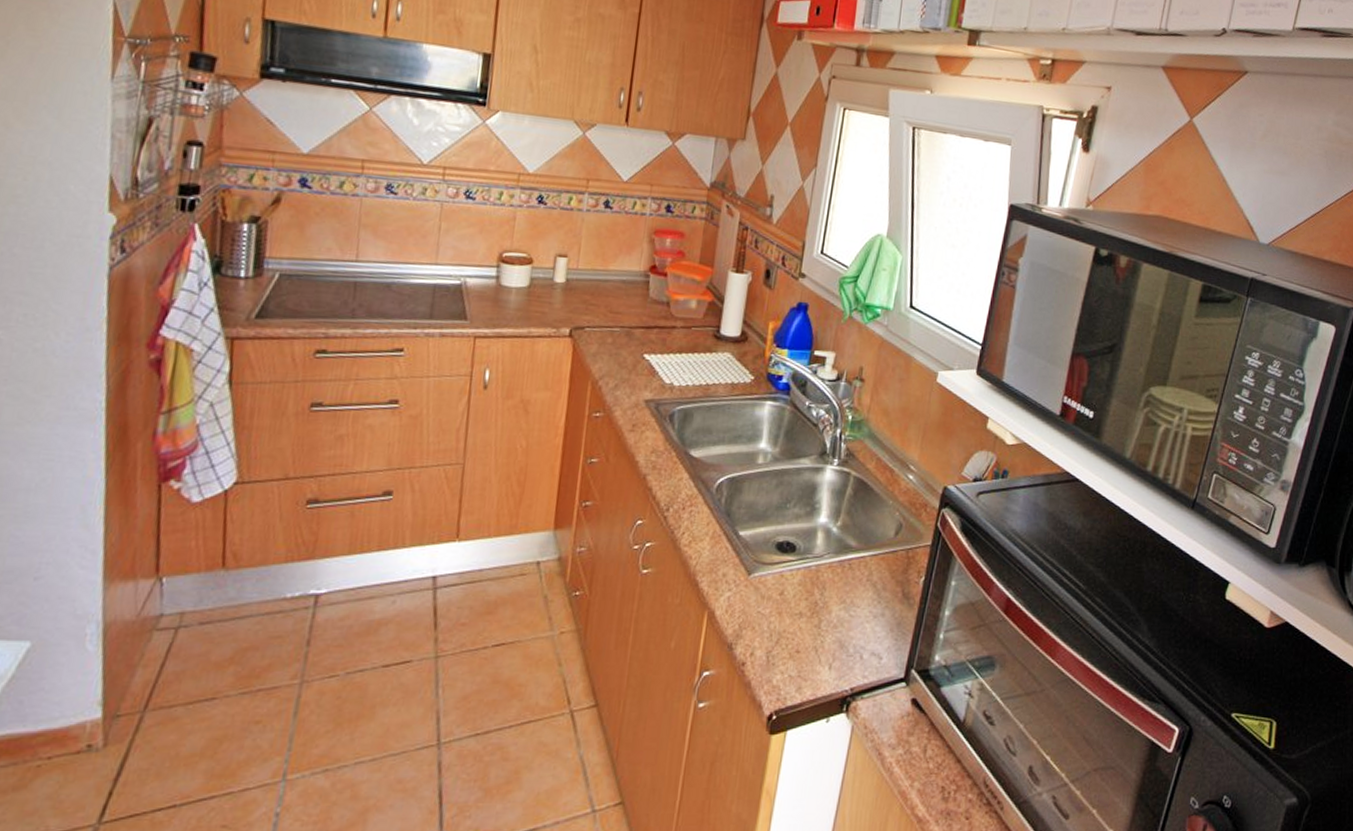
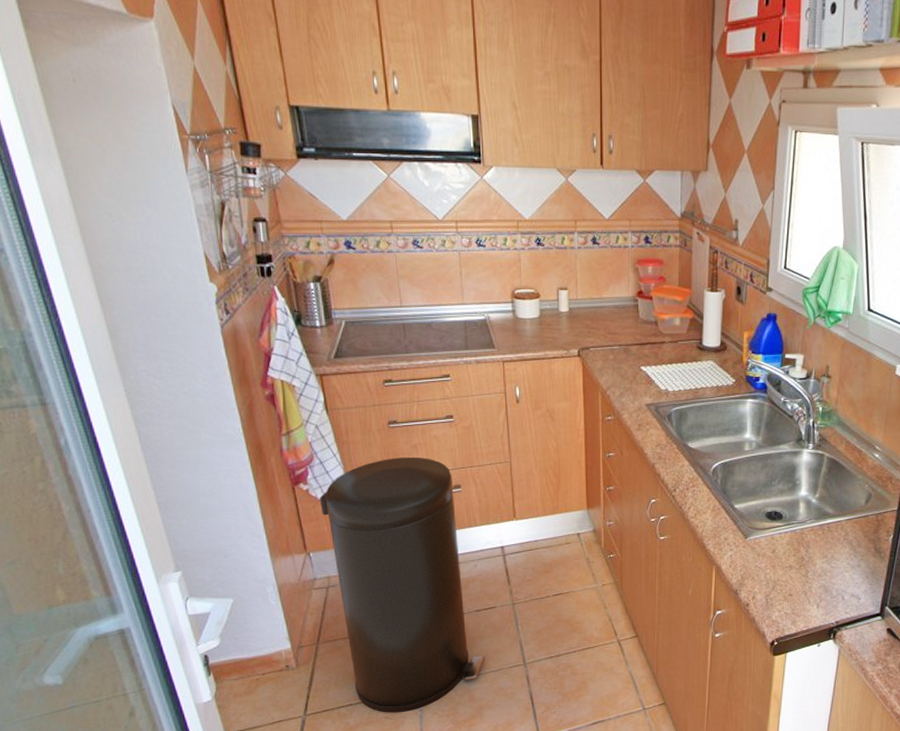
pedal bin: none [185,450,385,819] -> present [319,456,485,713]

